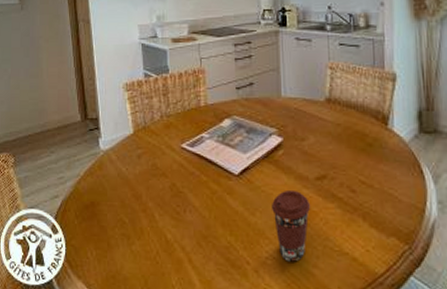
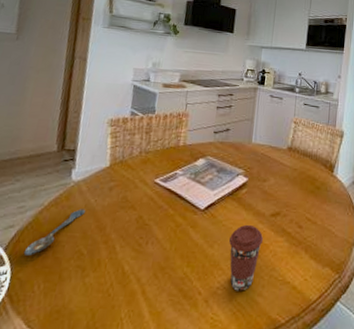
spoon: none [72,178,119,225] -> present [23,209,85,257]

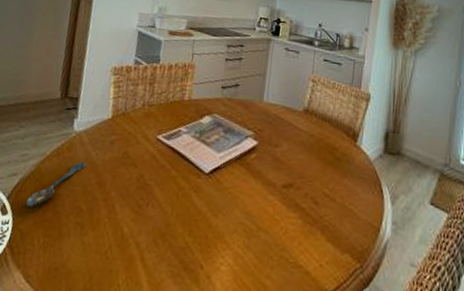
coffee cup: present [229,224,263,291] -> none [235,194,273,271]

